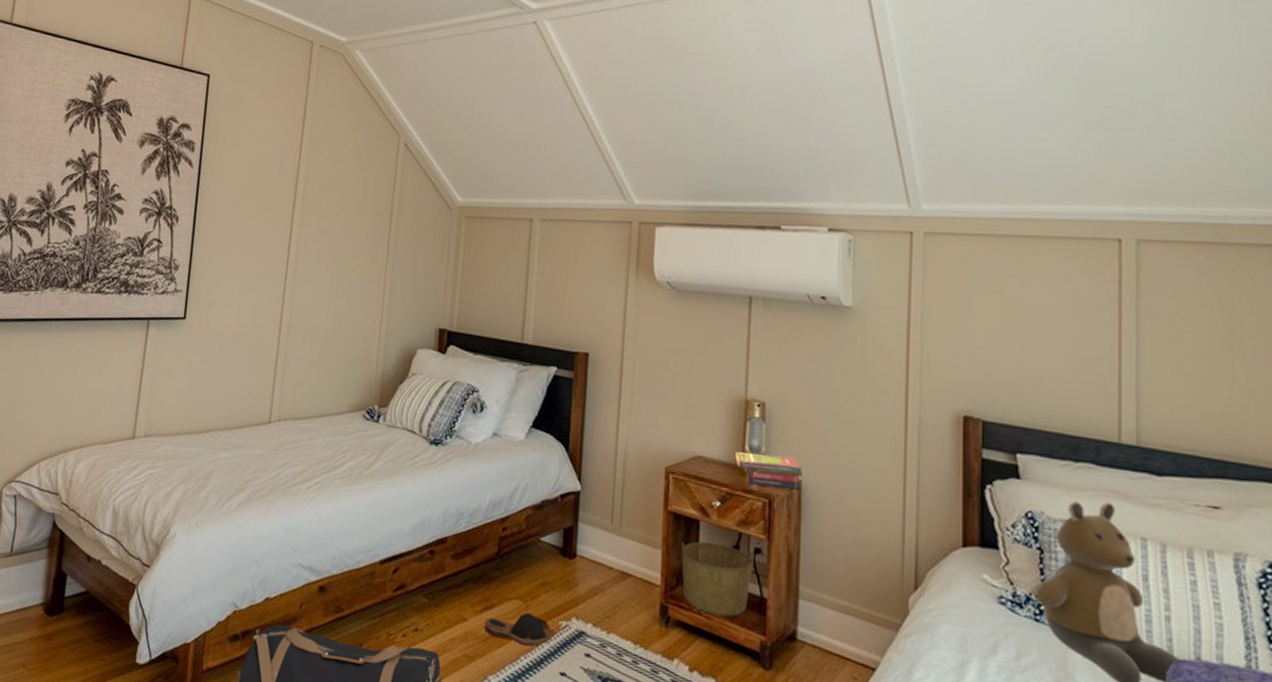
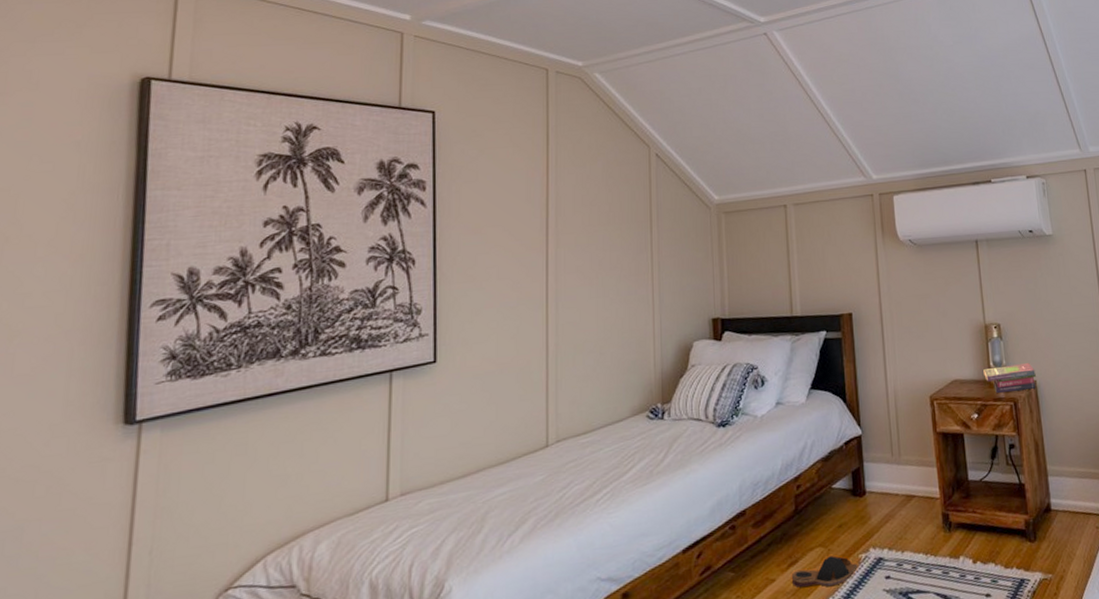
basket: present [680,541,754,617] -> none [951,447,1011,511]

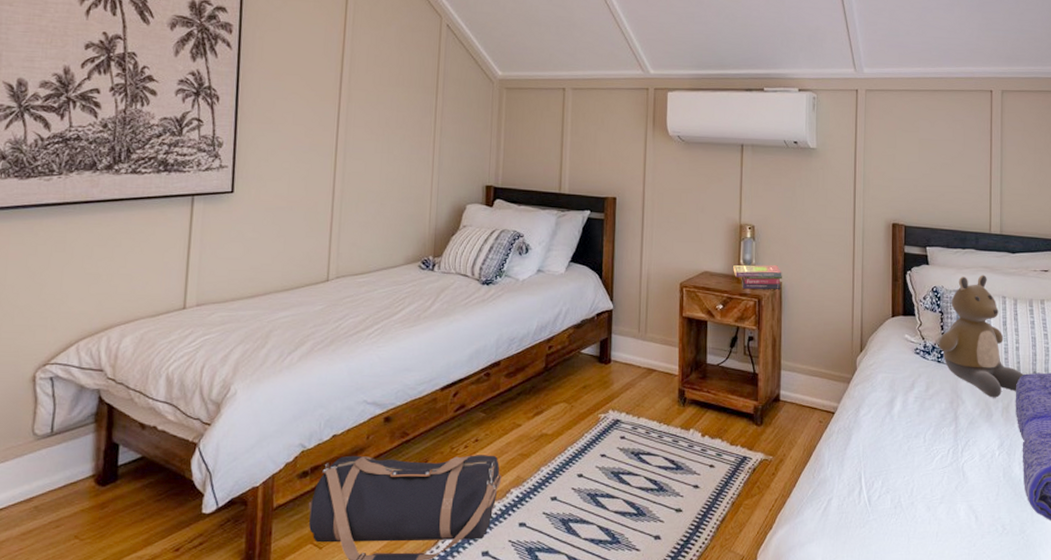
slipper: present [791,555,858,588] -> none [535,412,597,438]

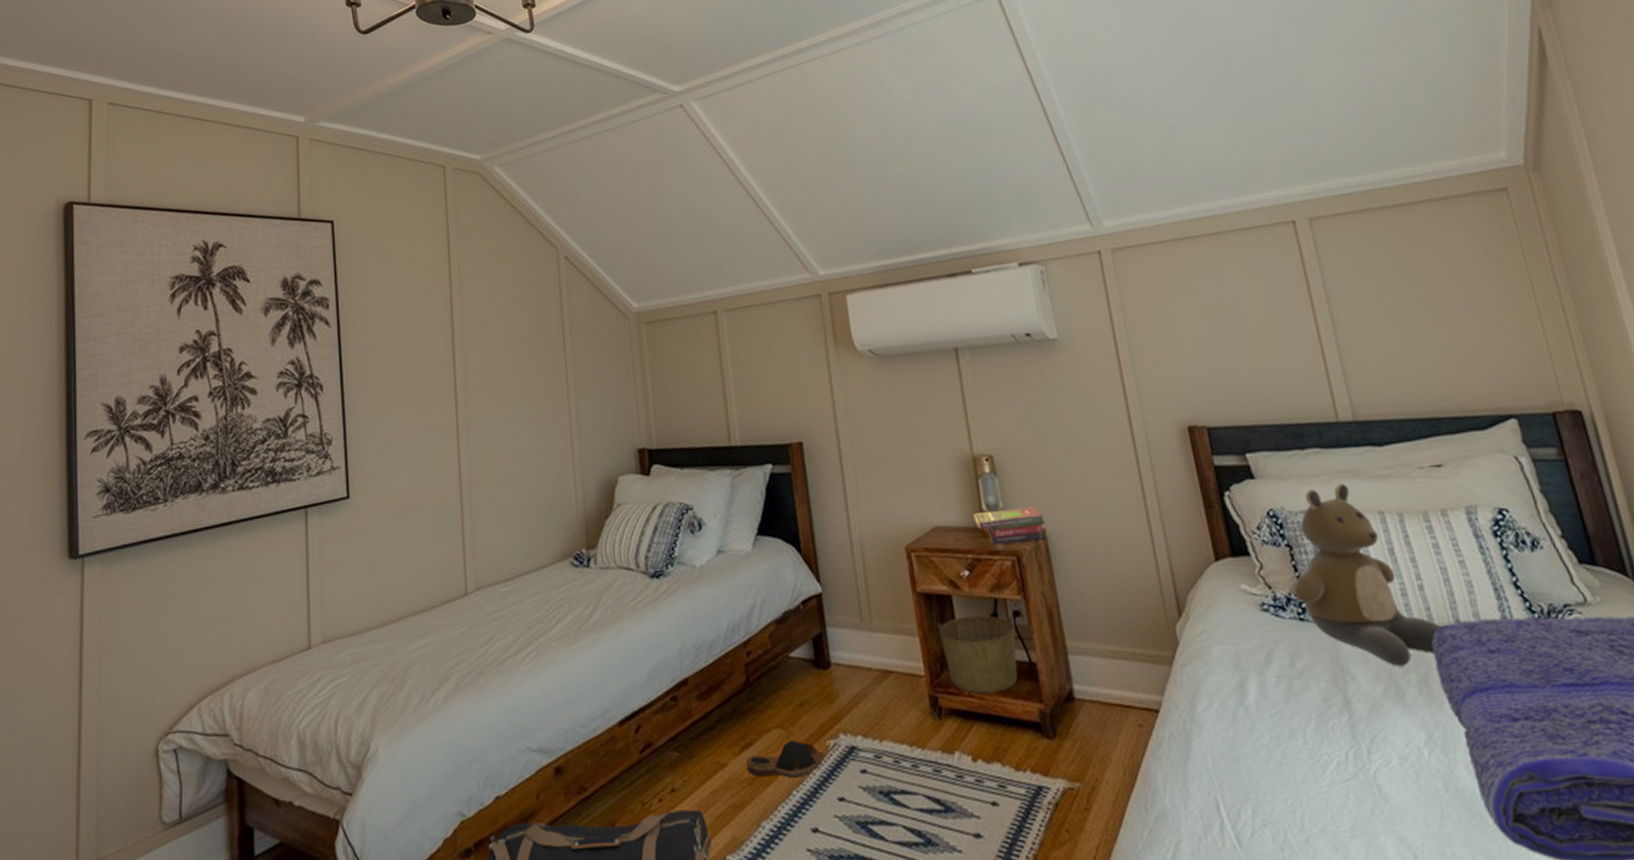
slipper: none [535,412,597,438] -> present [745,740,826,778]
basket: none [693,336,748,392] -> present [937,615,1018,694]

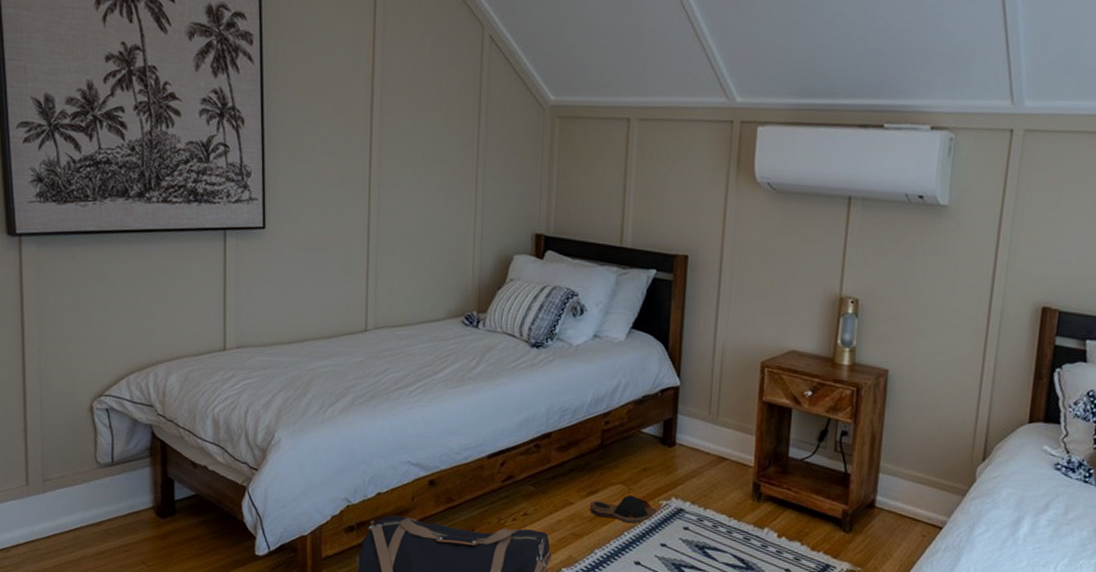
basket: present [937,615,1018,694] -> none [773,427,841,491]
books: present [973,506,1045,544] -> none [828,345,890,378]

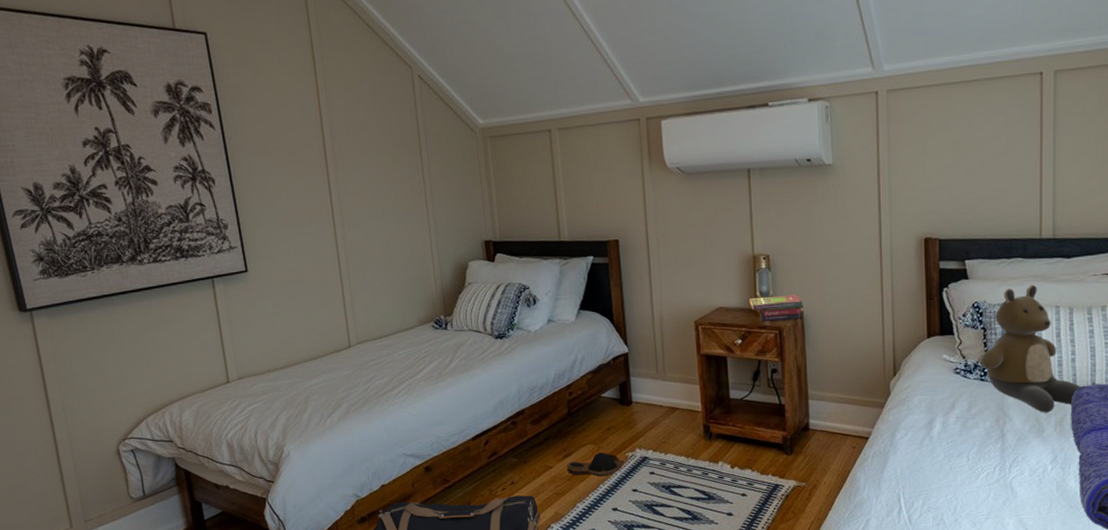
books: none [828,345,890,378] -> present [749,294,803,321]

